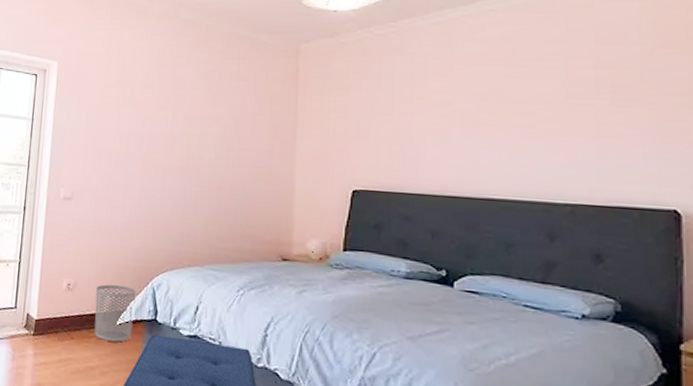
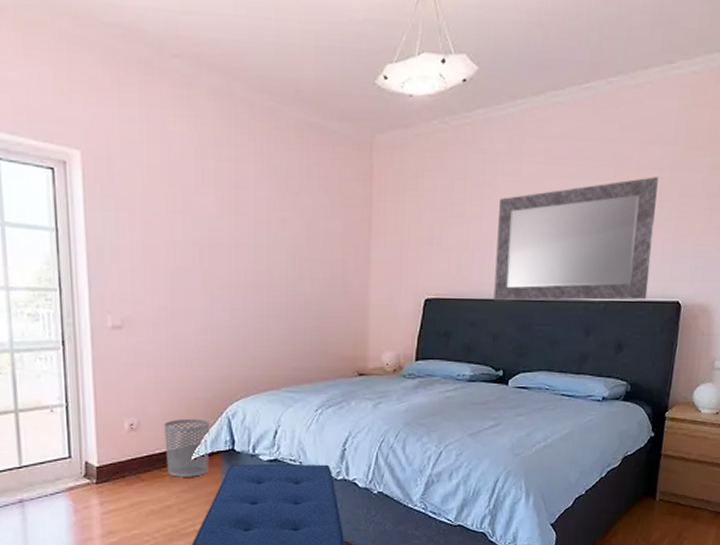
mirror: none [430,76,629,206] -> present [493,177,659,301]

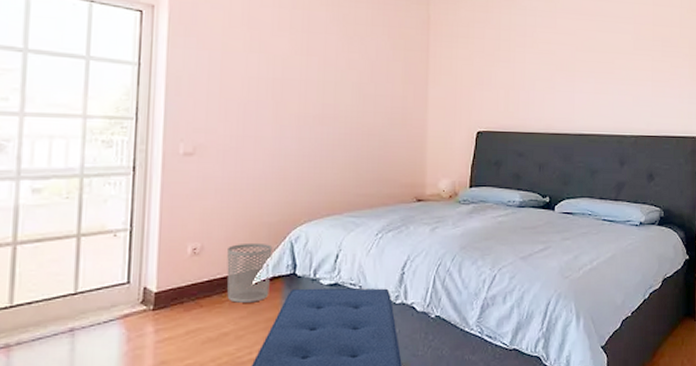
mirror: present [493,177,659,301] -> none [538,32,671,135]

